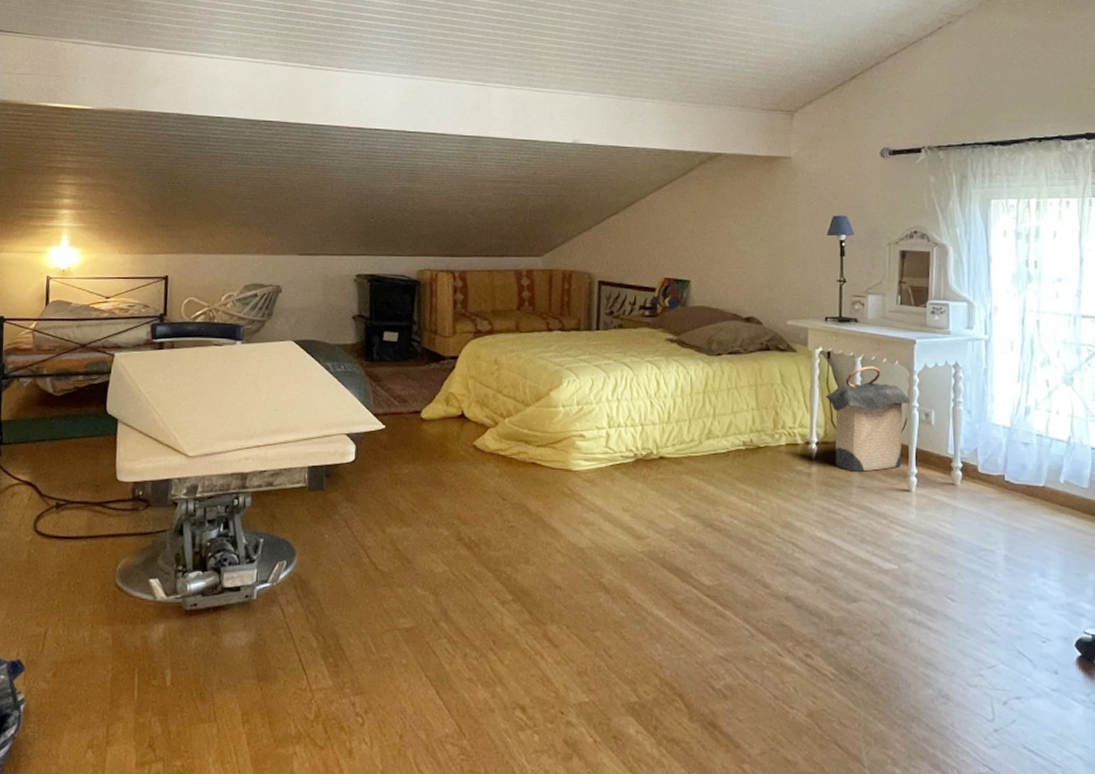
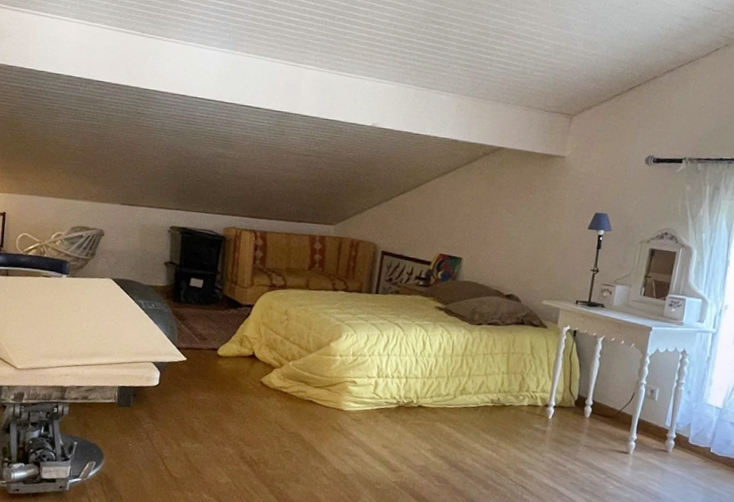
laundry hamper: present [825,366,913,472] -> none [567,346,642,434]

